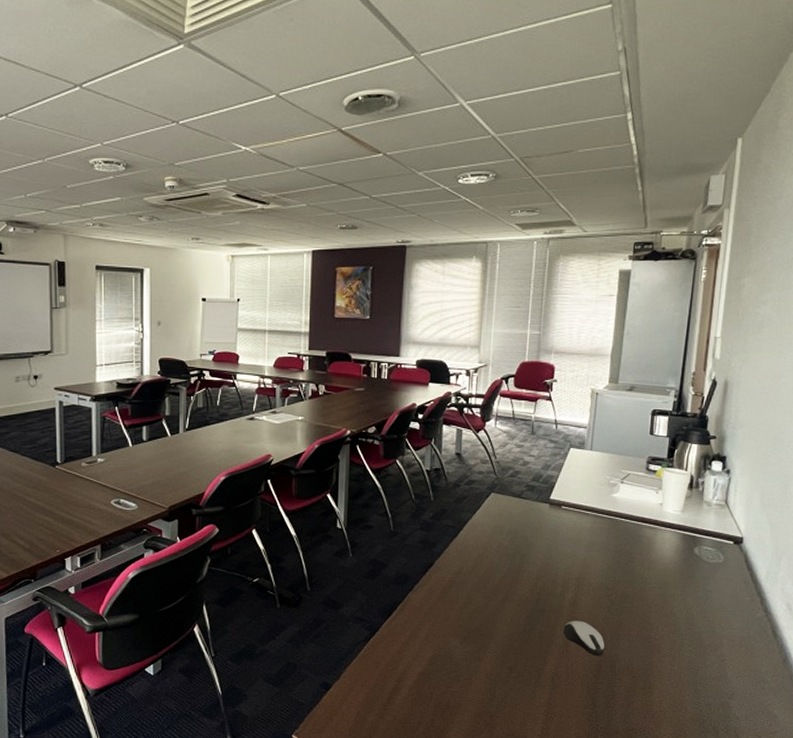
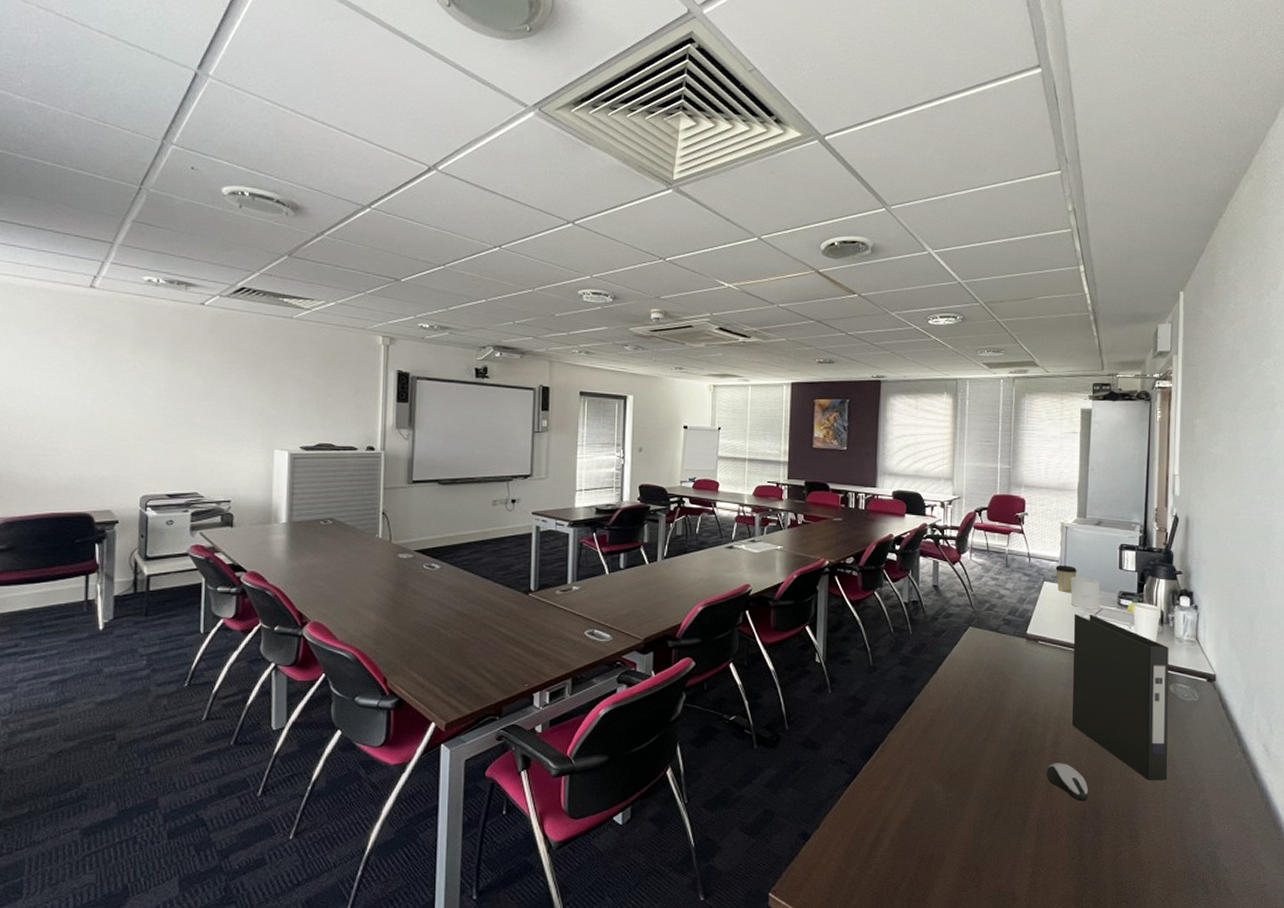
cup: none [583,432,606,459] -> present [1055,565,1077,593]
binder: none [591,479,697,637] -> present [1071,613,1169,781]
paper towel roll: none [597,443,632,475] -> present [1070,577,1104,610]

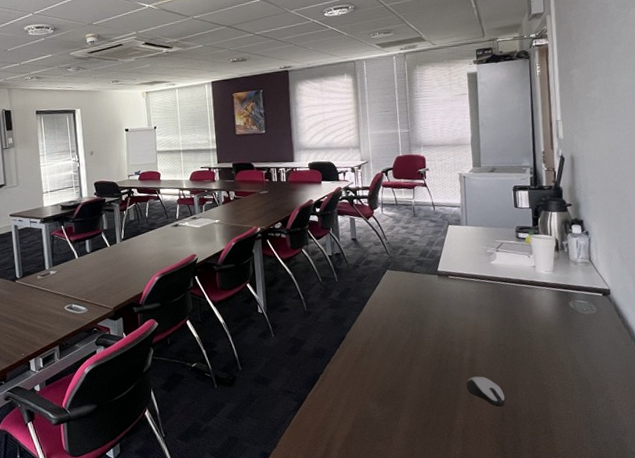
cup: present [1055,565,1077,593] -> none [458,209,477,233]
paper towel roll: present [1070,577,1104,610] -> none [472,217,503,246]
binder: present [1071,613,1169,781] -> none [478,249,574,384]

